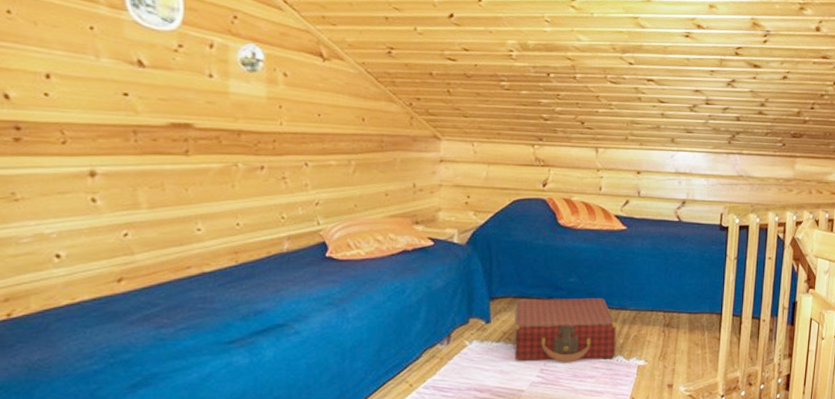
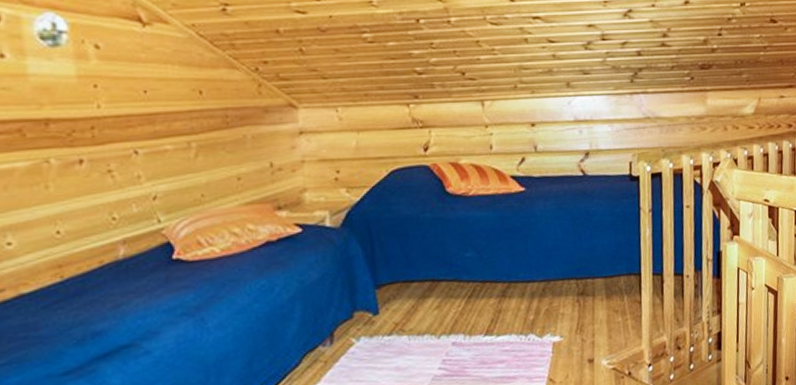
suitcase: present [514,298,617,363] -> none [405,272,527,354]

